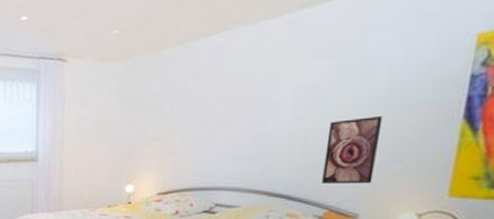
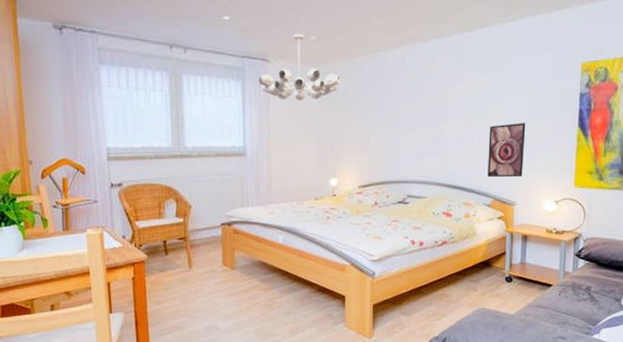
chandelier: none [54,28,143,101] -> present [259,34,340,101]

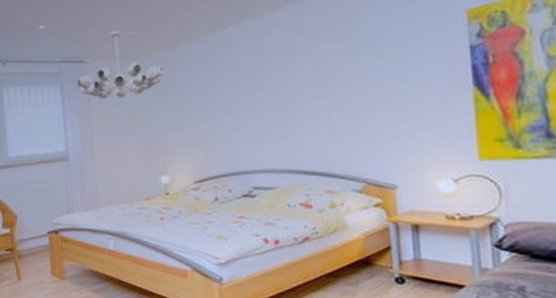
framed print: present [487,123,526,178] -> none [349,90,402,158]

